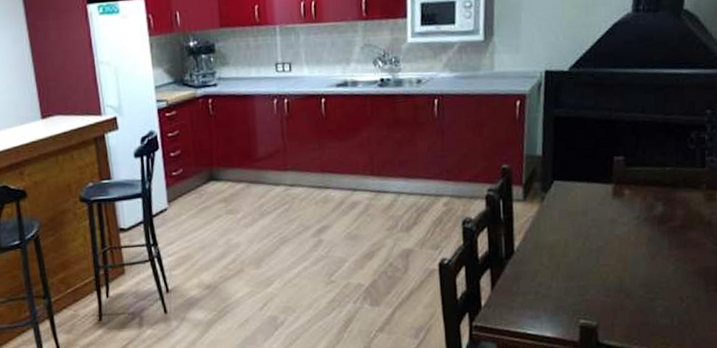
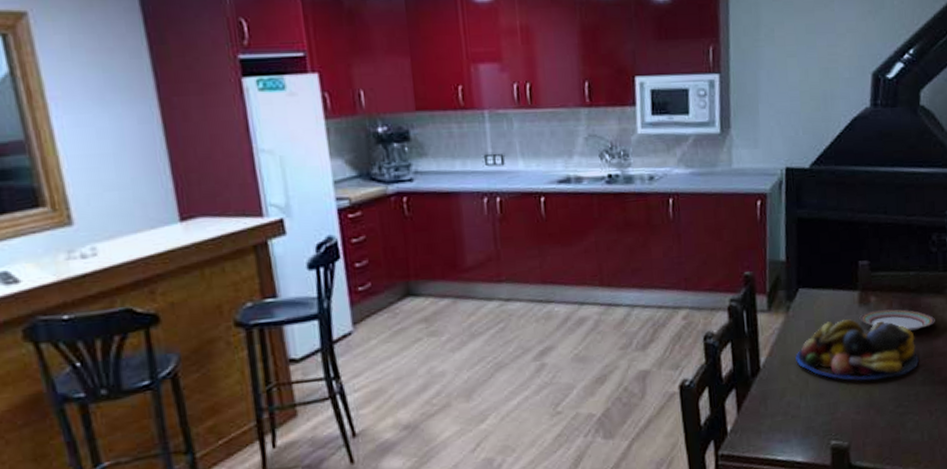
fruit bowl: none [548,209,671,268] -> present [796,318,919,381]
plate: none [612,201,690,224] -> present [859,309,935,332]

